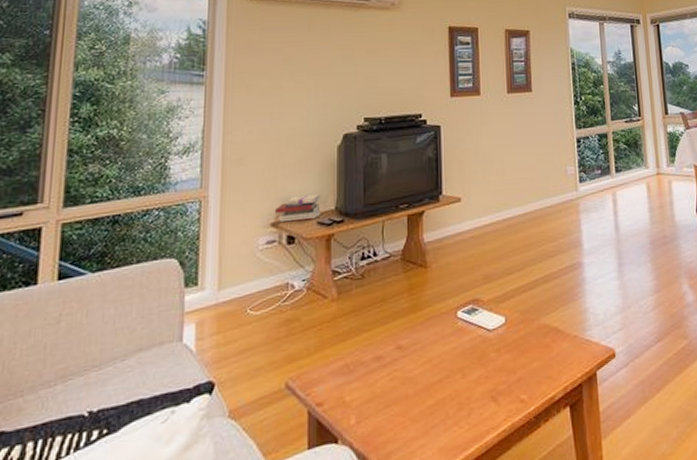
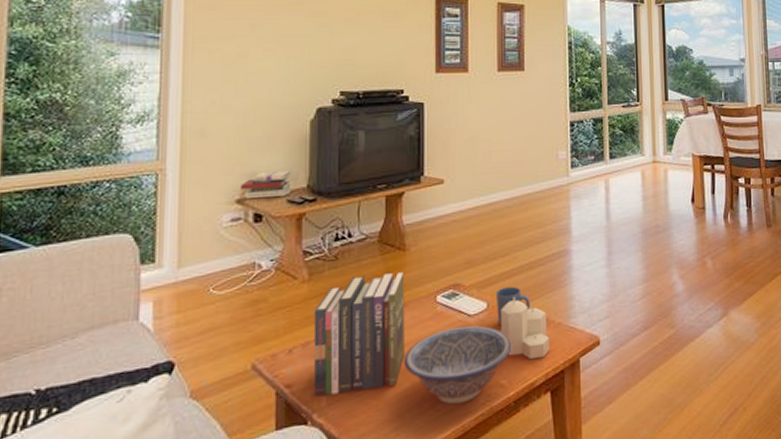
books: none [342,289,428,415] -> present [313,272,405,397]
decorative bowl: none [428,340,531,421] -> present [405,325,512,405]
mug: none [514,300,547,339] -> present [496,286,531,325]
candle: none [517,310,567,374] -> present [500,296,549,360]

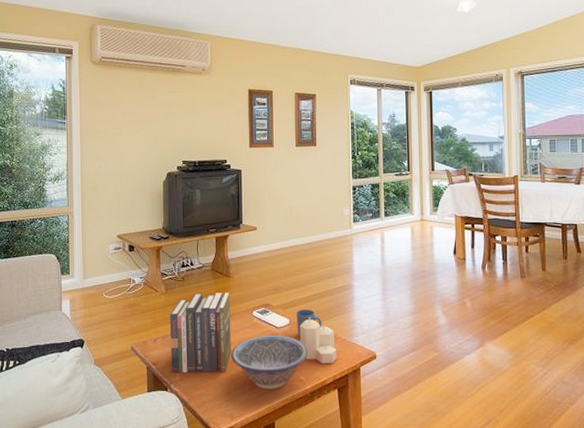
books: present [241,170,292,200] -> none [120,216,152,235]

